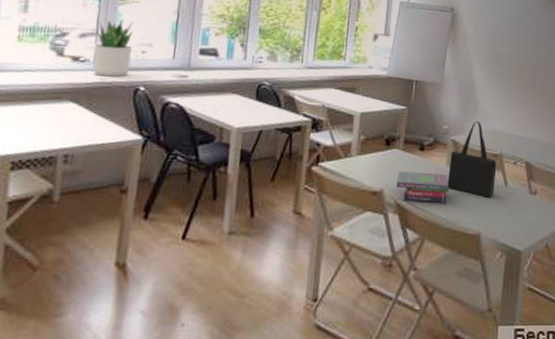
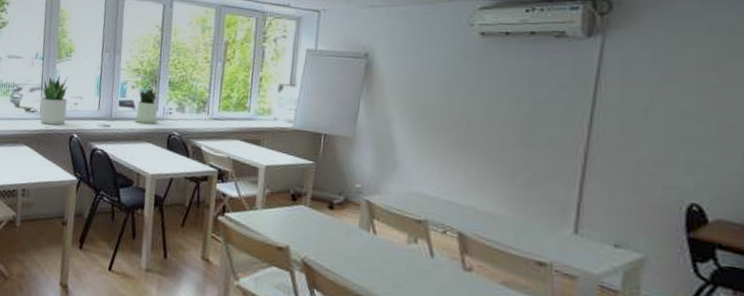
planter: none [217,34,247,75] -> present [134,87,158,125]
books: present [397,171,450,204] -> none [303,229,363,269]
tote bag: present [447,121,497,199] -> none [360,181,421,269]

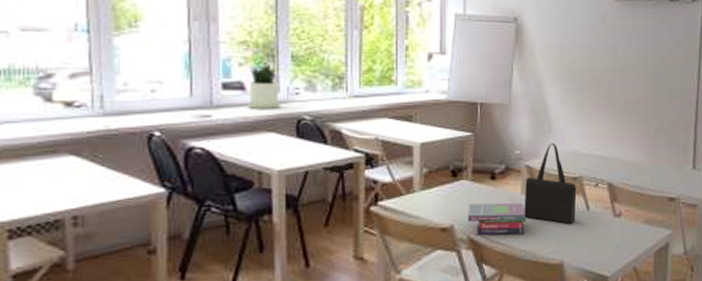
planter: present [40,74,68,126] -> none [90,52,139,122]
books: none [303,229,363,269] -> present [468,202,527,236]
tote bag: none [360,181,421,269] -> present [524,143,577,225]

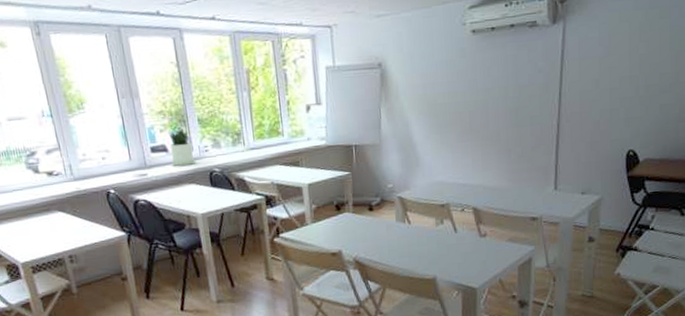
books: present [468,202,527,236] -> none [352,229,402,258]
tote bag: present [524,143,577,225] -> none [398,176,445,246]

